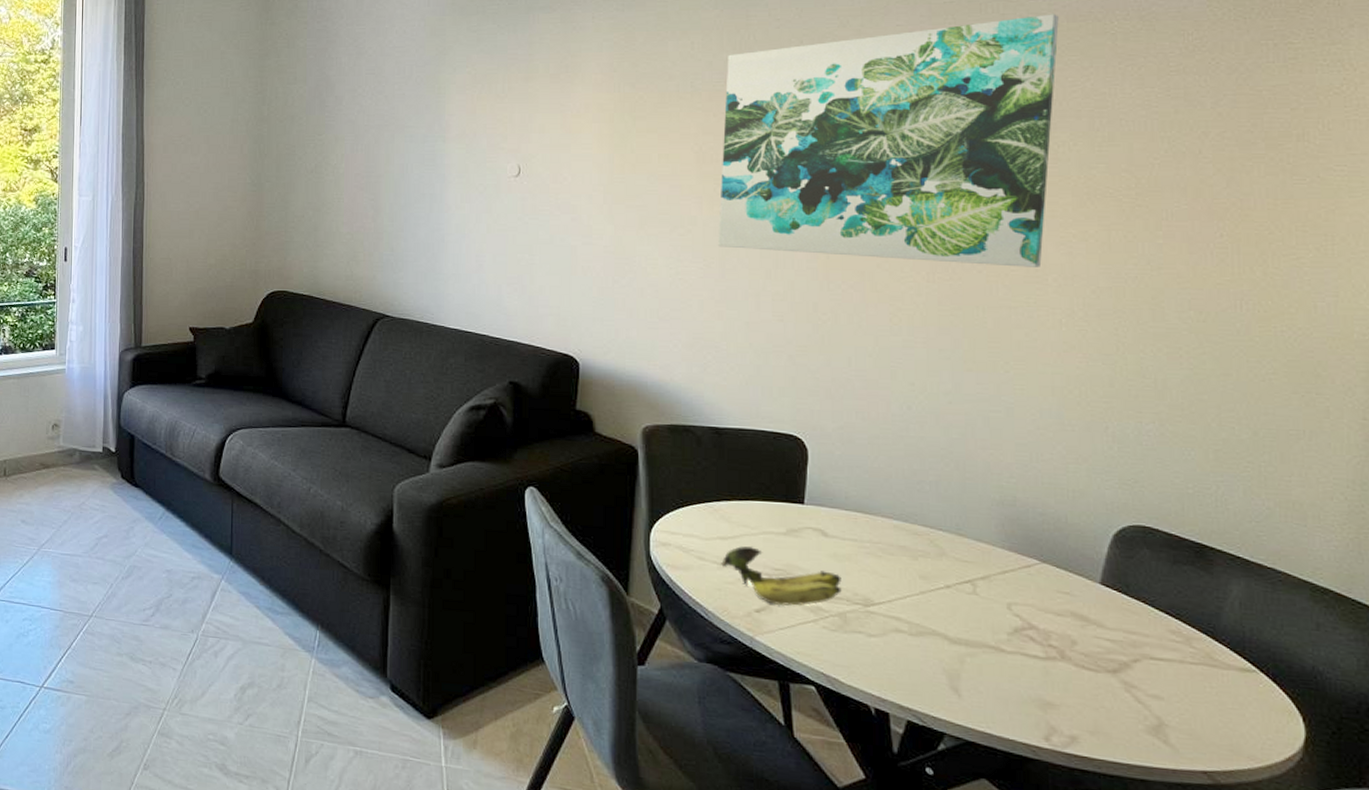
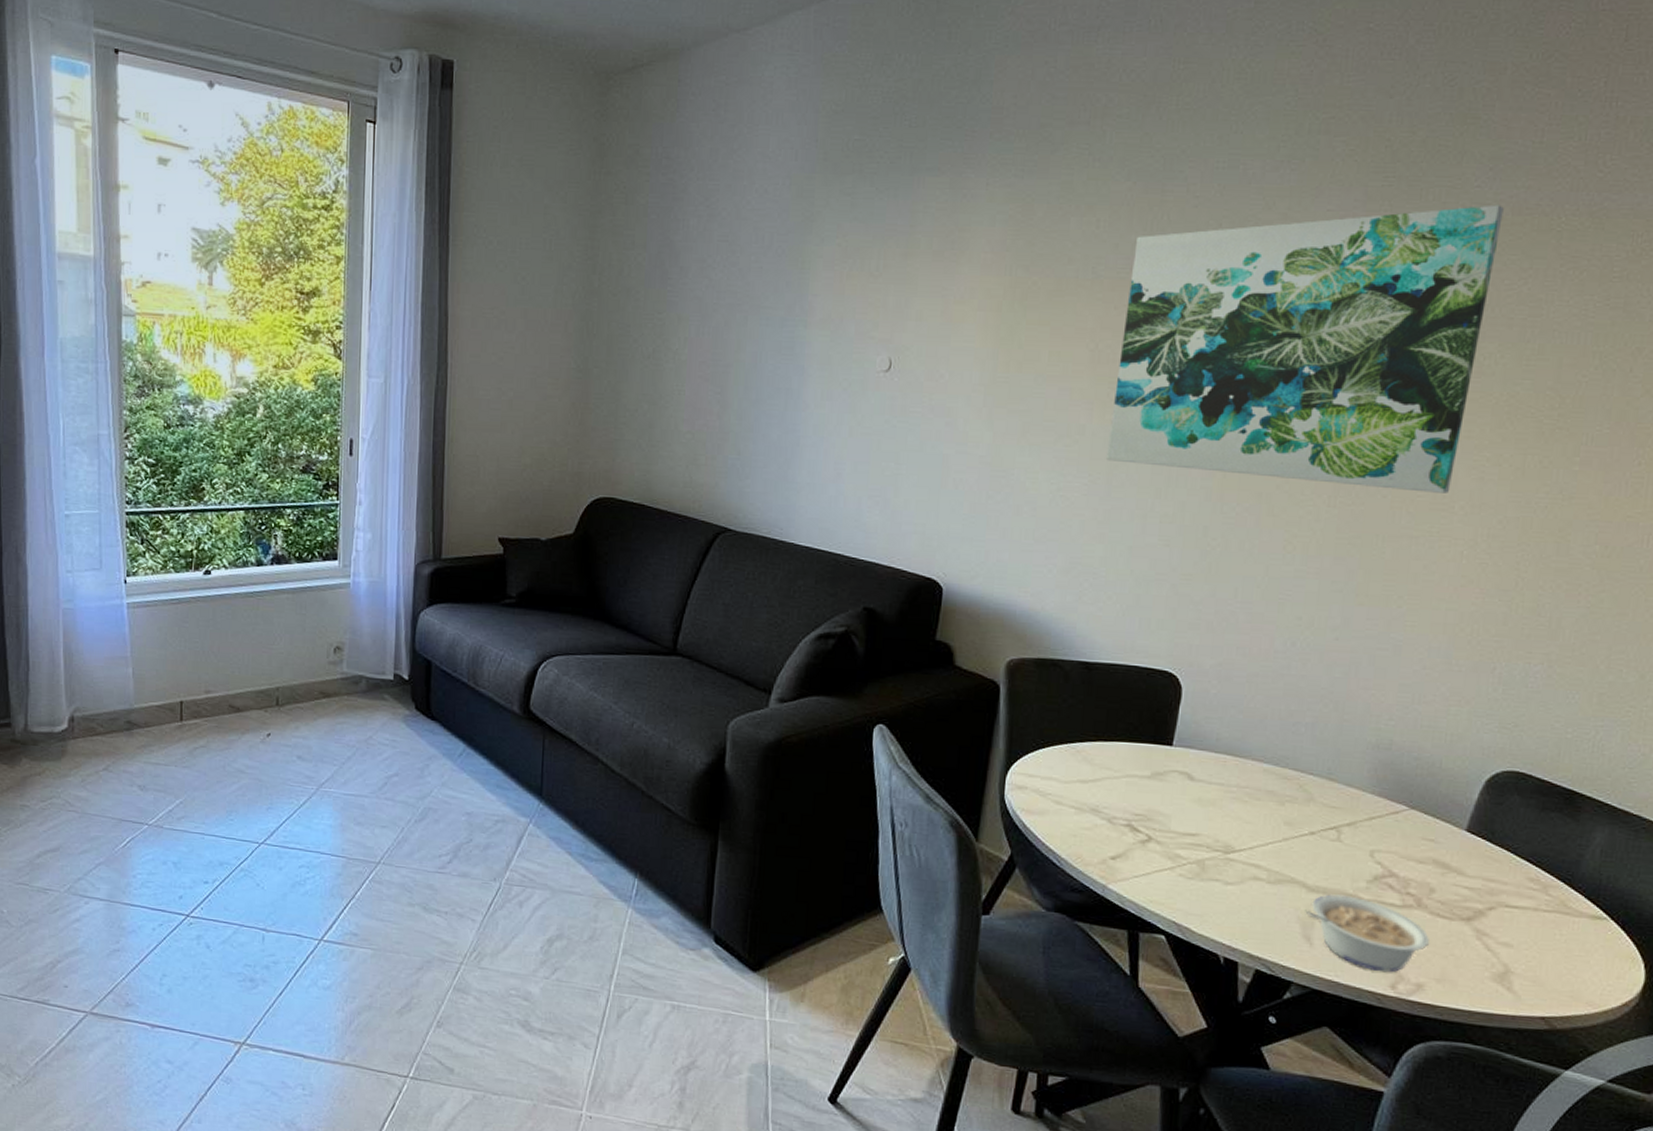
banana: present [721,546,842,606] -> none [1079,790,1204,853]
legume: none [950,646,1077,725] -> present [1305,894,1429,973]

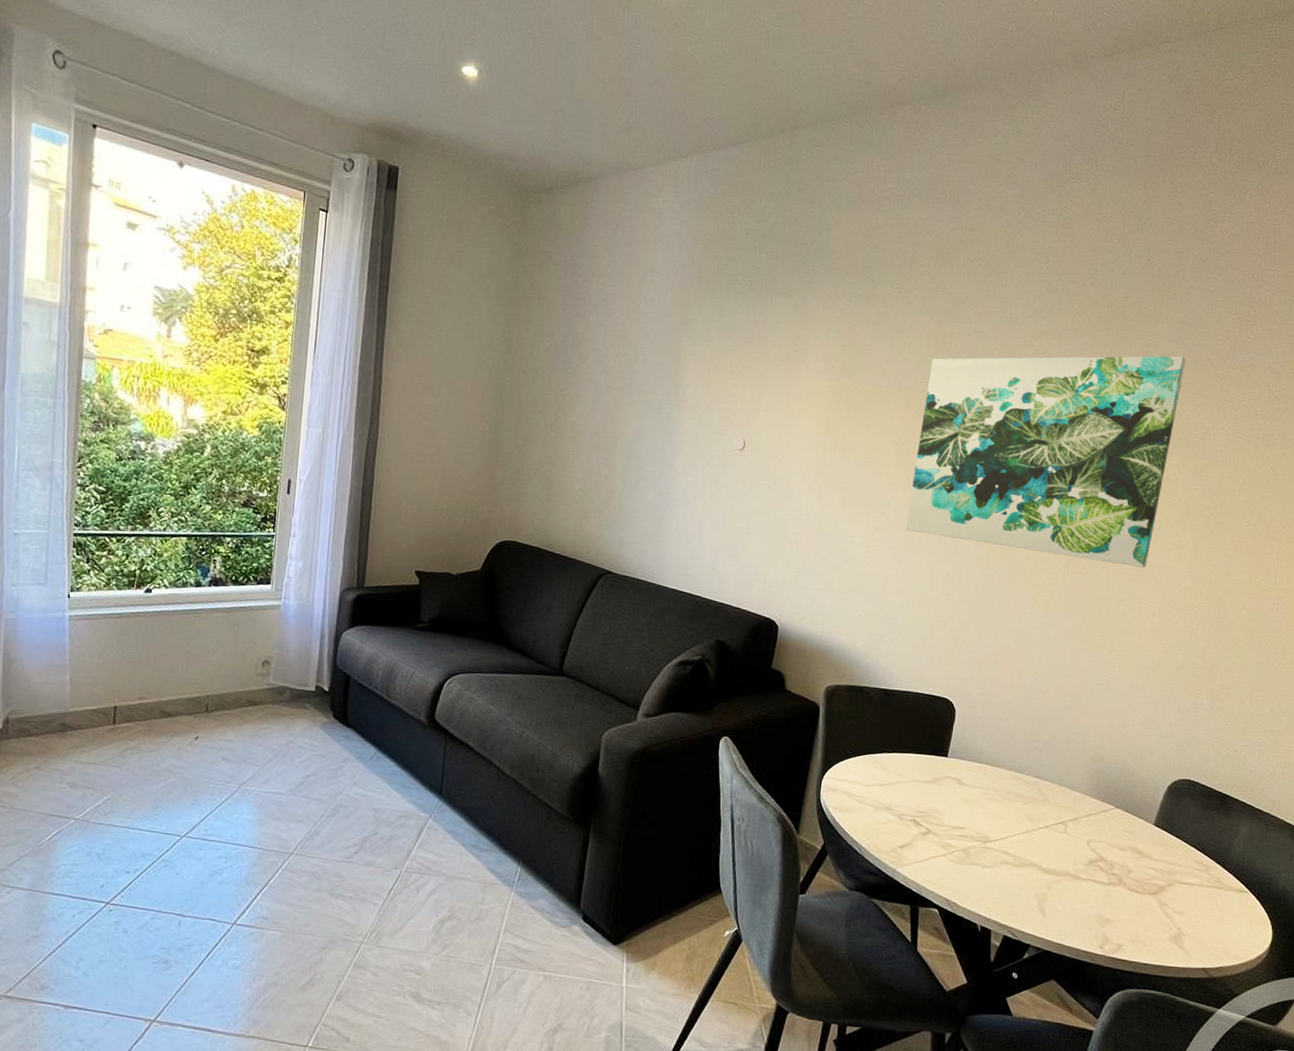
legume: present [1305,894,1429,973] -> none [1040,874,1127,936]

